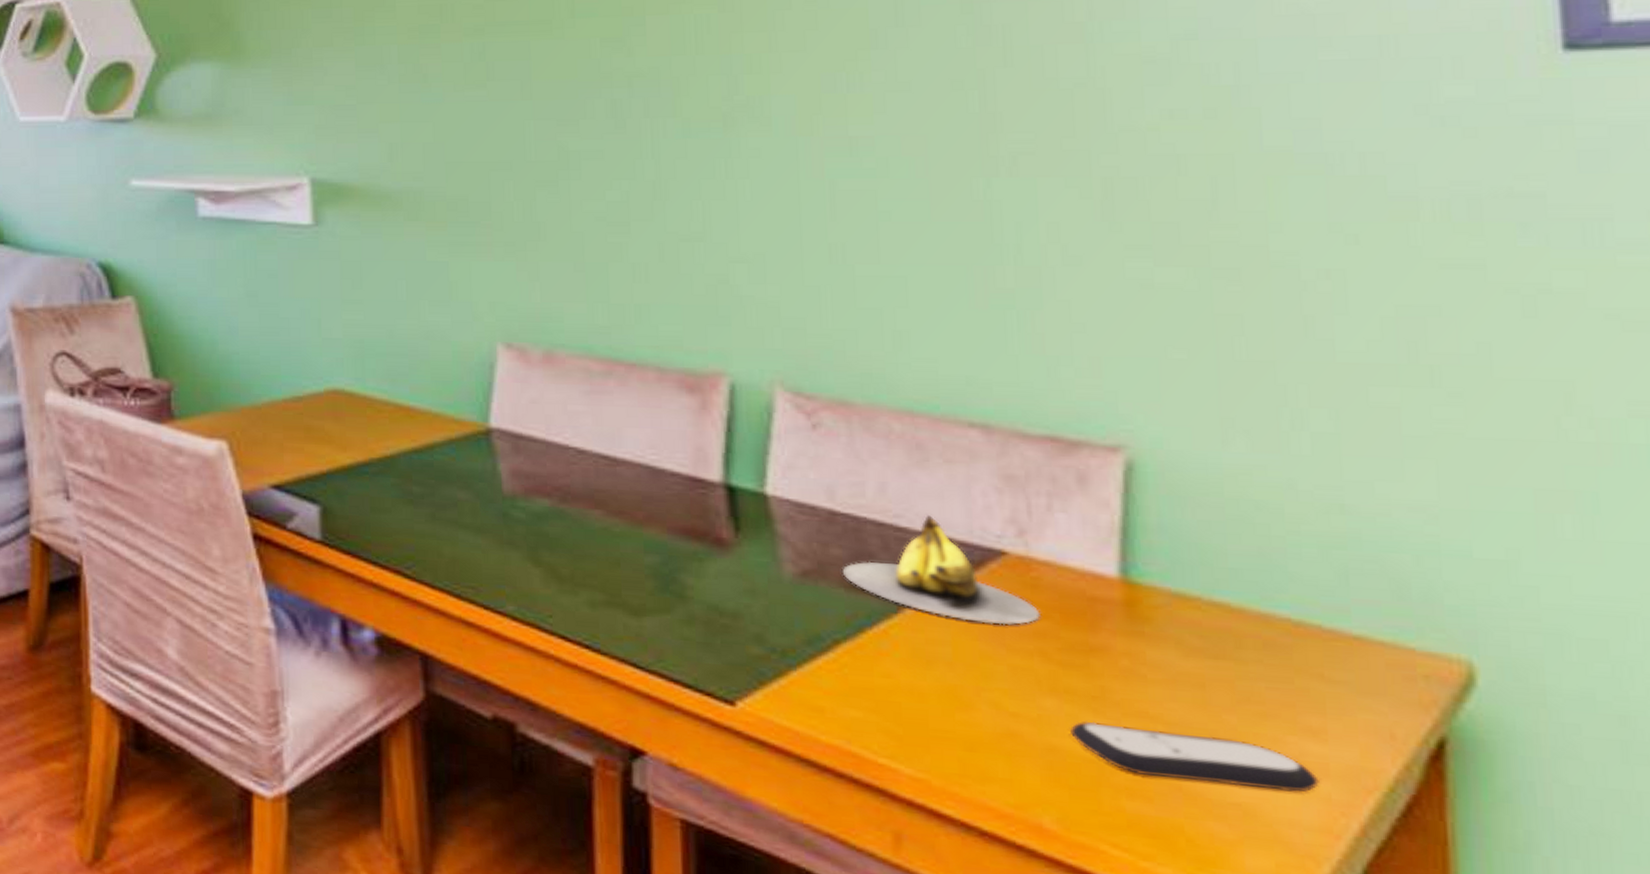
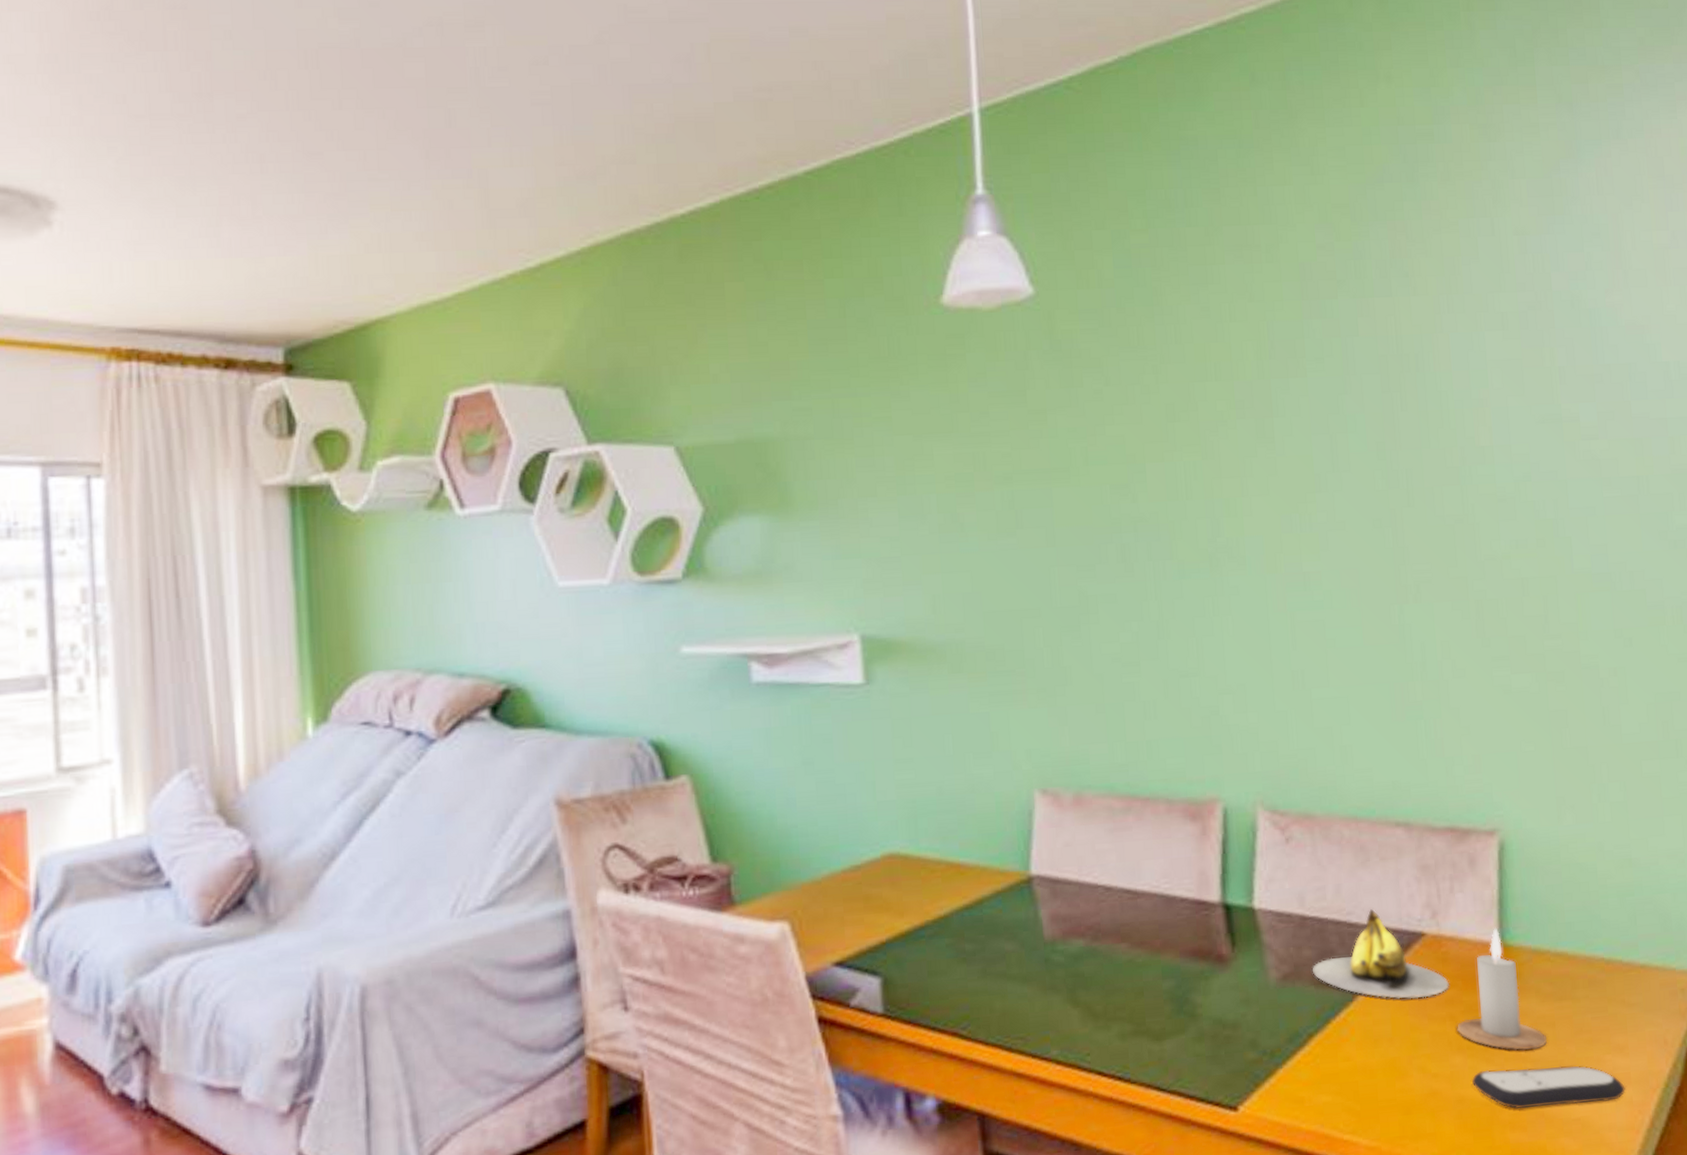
candle: none [1050,561,1192,711] -> present [1457,928,1548,1051]

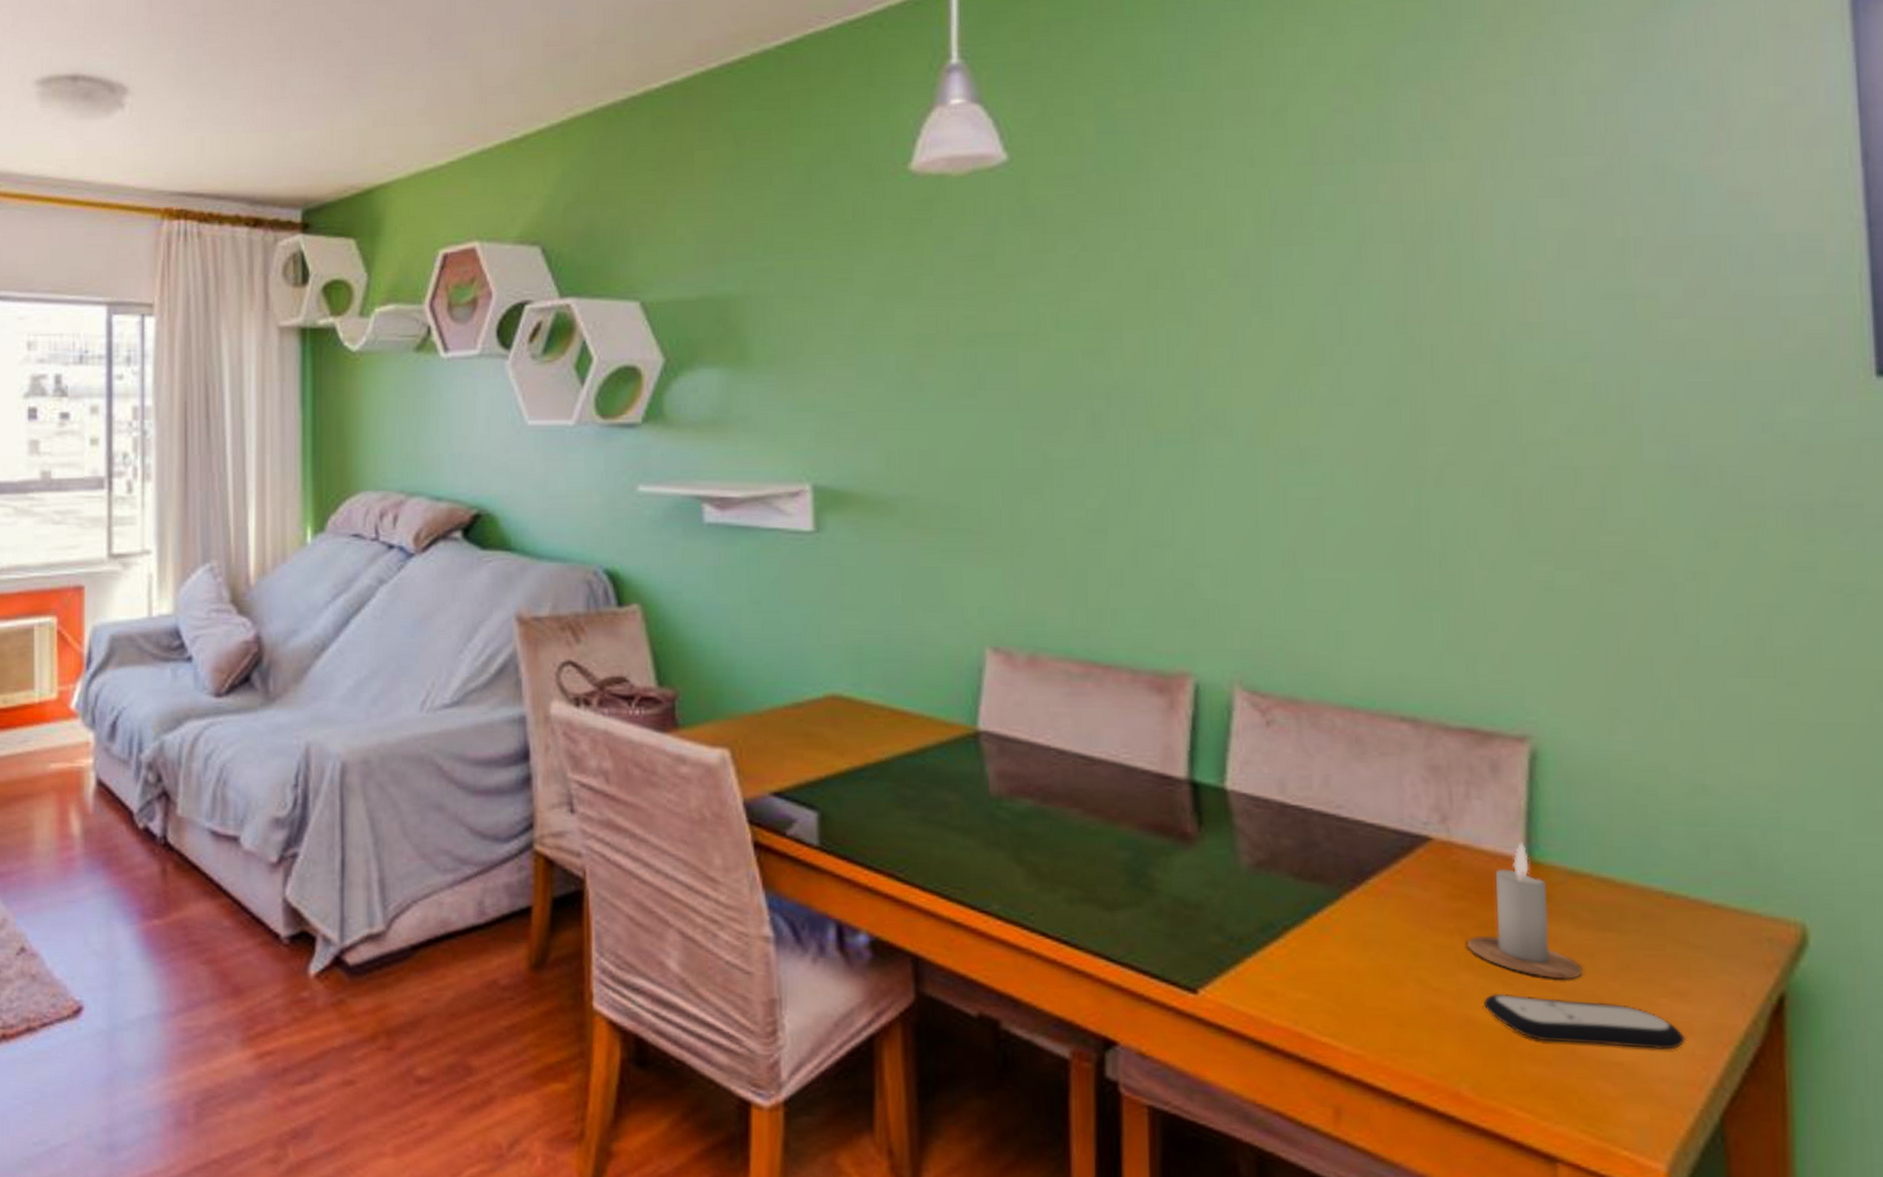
banana: present [1313,909,1449,999] -> none [1292,805,1459,907]

